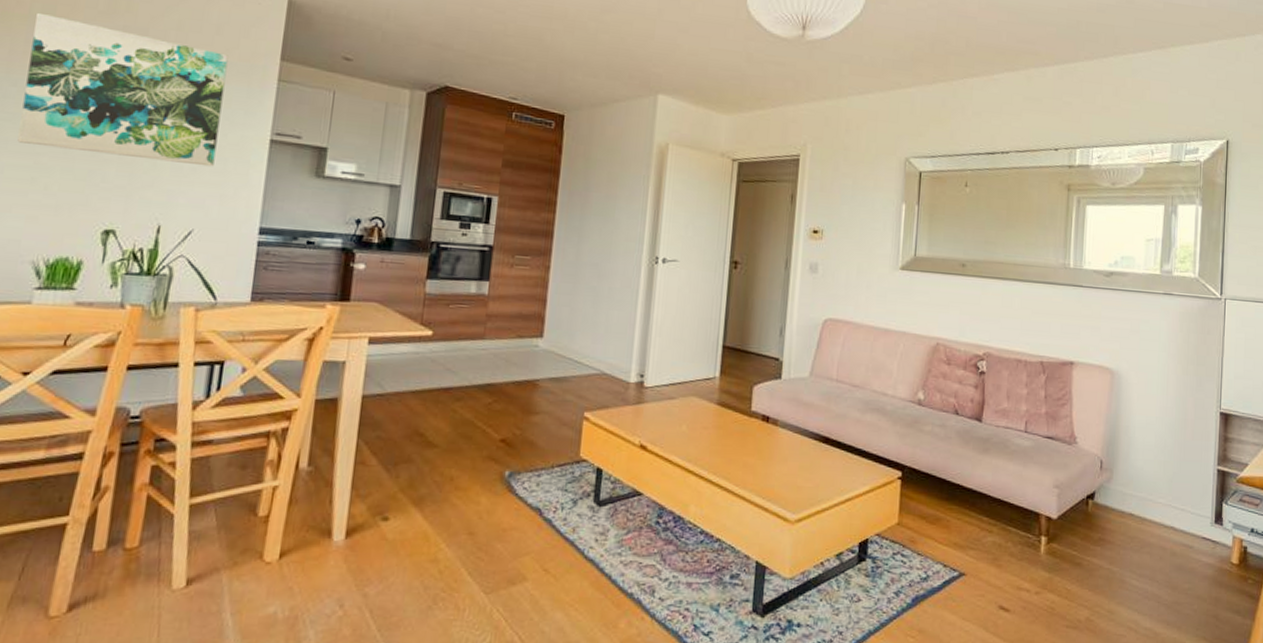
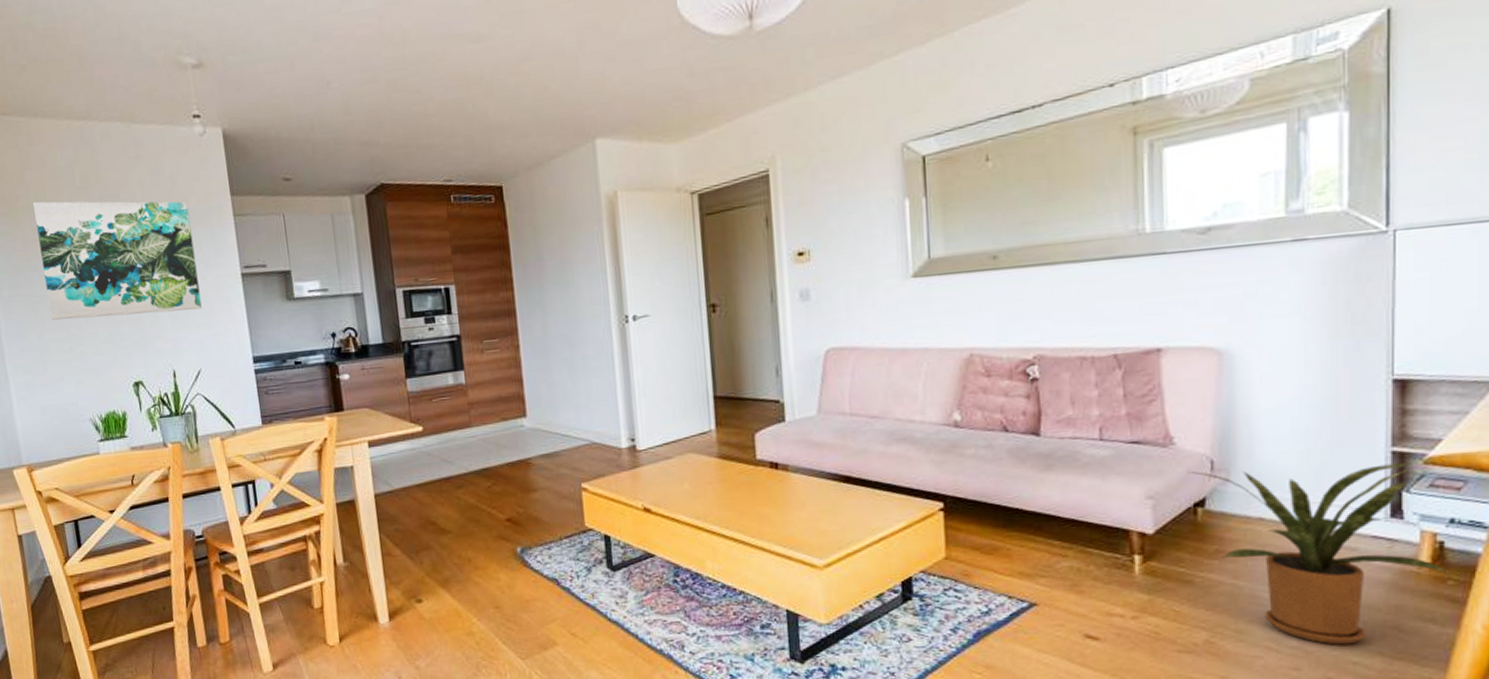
house plant: none [1084,468,1250,629] -> present [1187,463,1450,645]

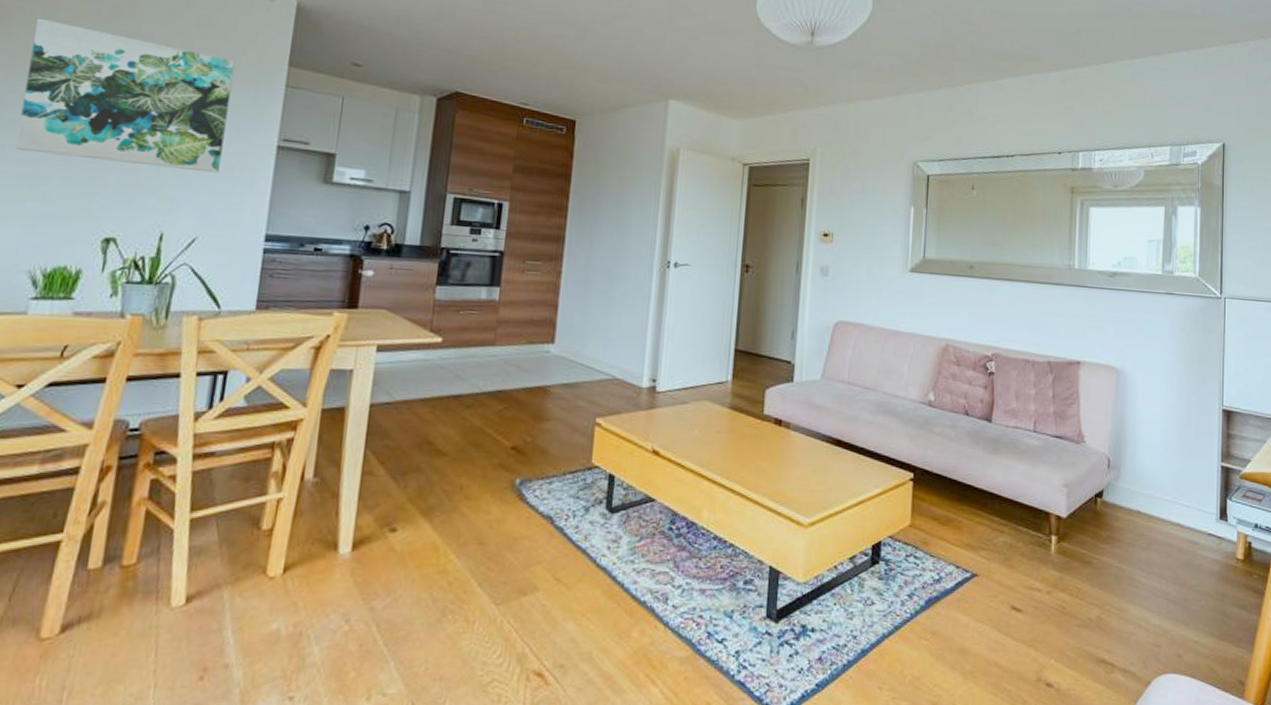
house plant: present [1187,463,1450,645] -> none [1092,467,1255,625]

